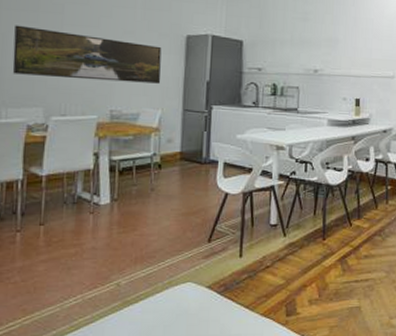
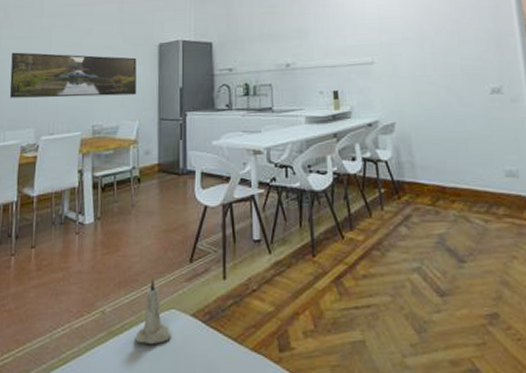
candle: none [150,254,186,311] -> present [135,277,171,344]

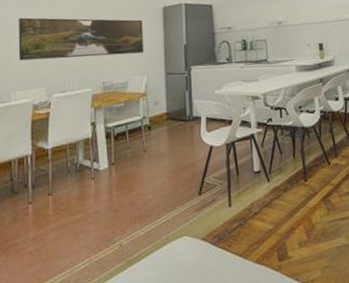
candle: present [135,277,171,344] -> none [151,210,184,268]

